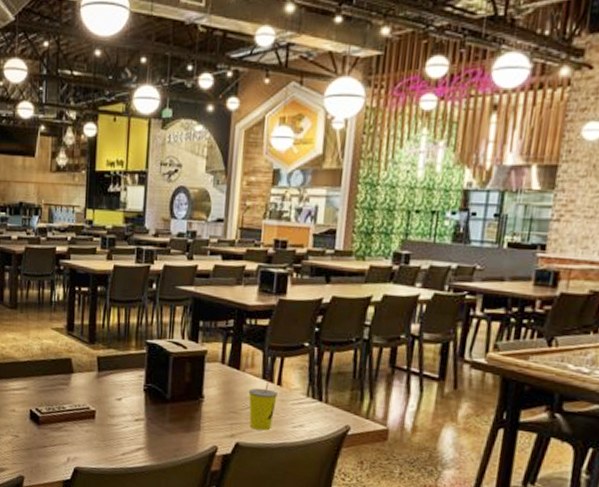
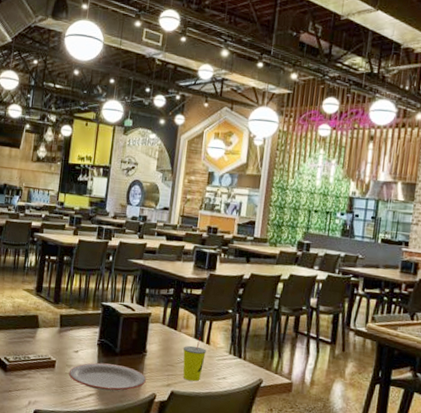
plate: none [111,411,205,445] -> present [68,362,146,392]

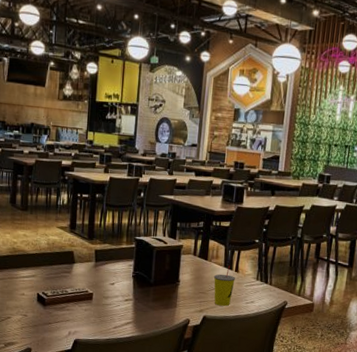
plate: present [68,362,146,392] -> none [106,293,180,319]

